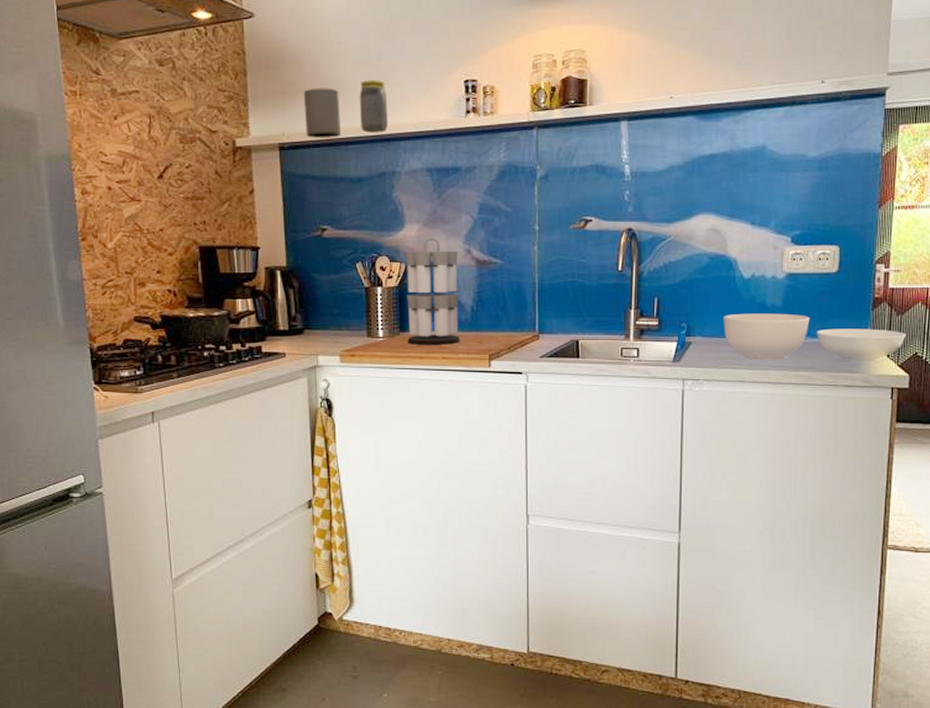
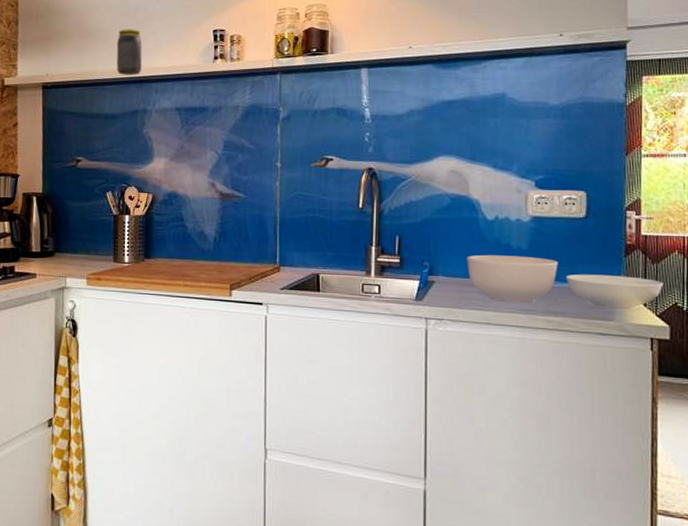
pen holder: present [303,88,342,138] -> none [66,35,99,79]
spice rack: present [406,237,460,345] -> none [151,170,203,273]

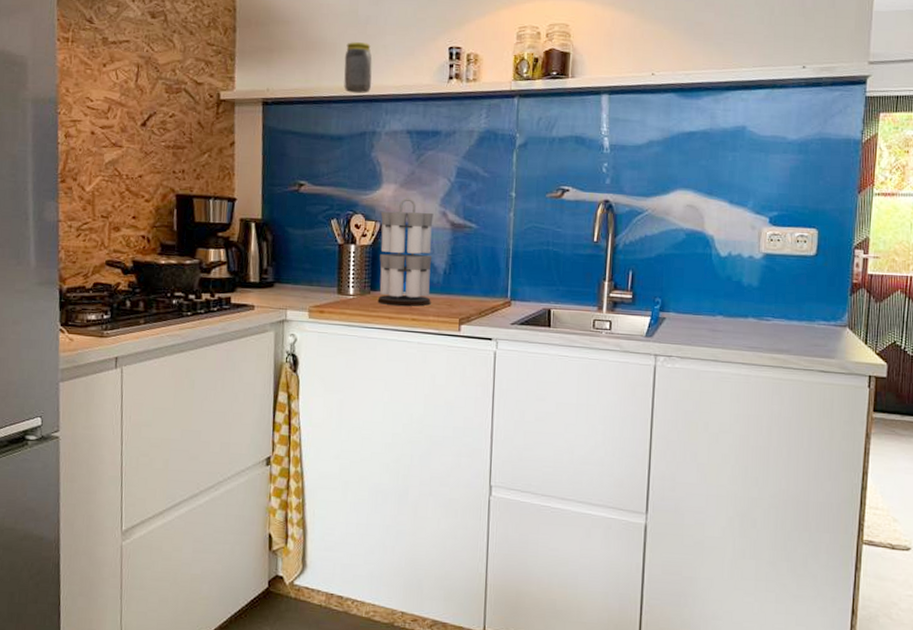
spice rack: none [151,170,203,273] -> present [377,197,434,306]
bowl: present [465,254,558,304] -> none [697,291,786,342]
bowl: present [565,274,664,310] -> none [792,312,885,348]

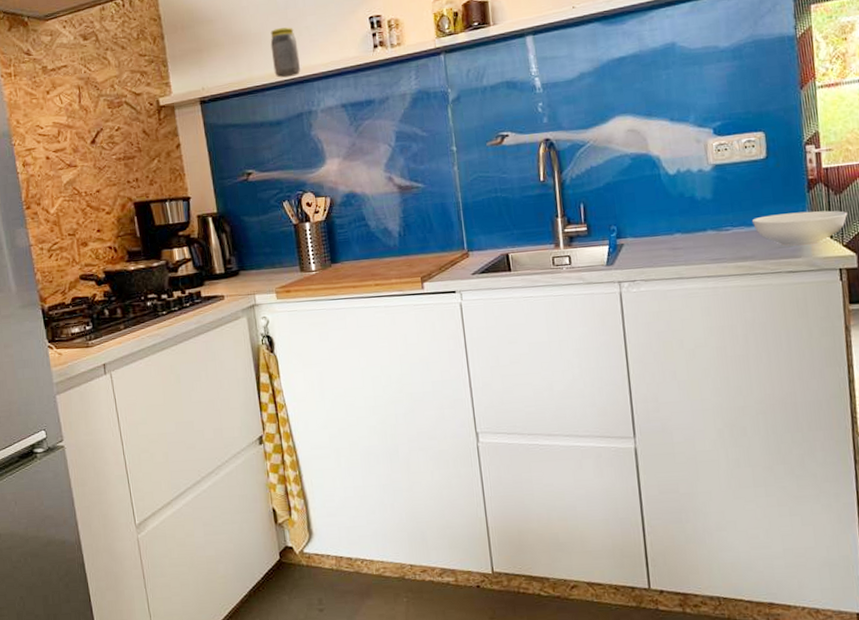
spice rack: present [377,197,434,306] -> none [329,168,391,275]
bowl: none [792,312,885,348] -> present [751,210,848,247]

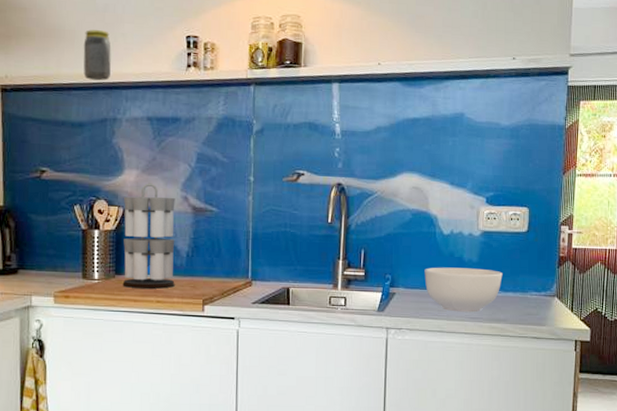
spice rack: none [329,168,391,275] -> present [122,183,175,289]
bowl: none [652,205,744,256] -> present [423,267,503,313]
bowl: present [751,210,848,247] -> none [508,284,588,316]

